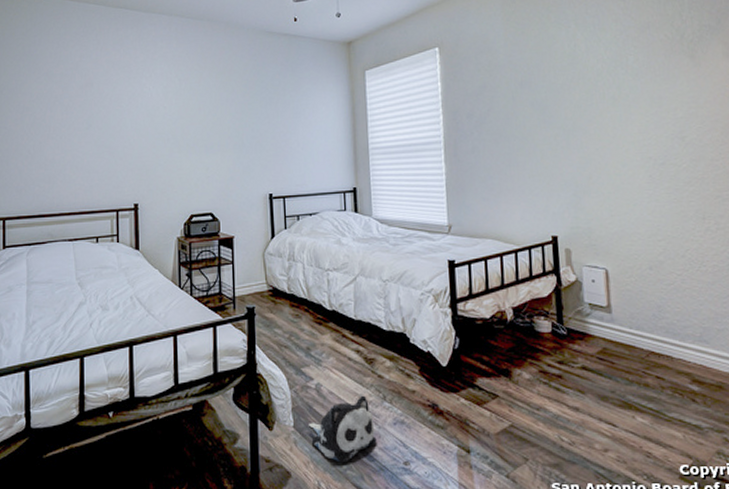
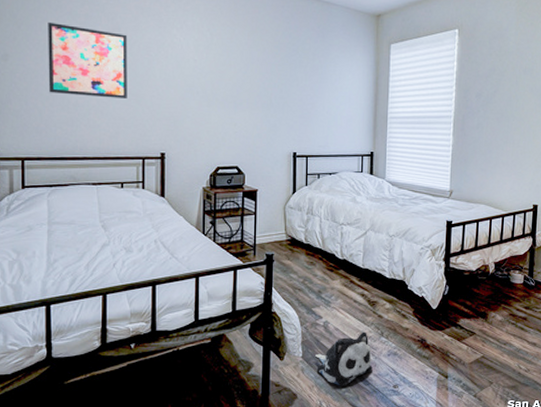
wall art: none [27,84,101,152] -> present [48,21,128,98]

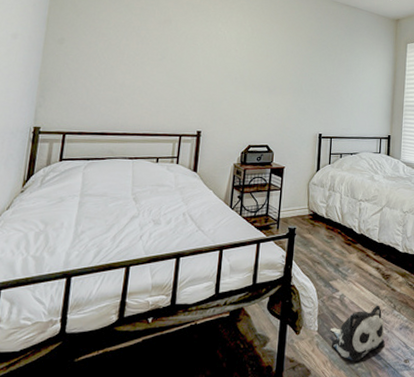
wall art: present [48,21,128,98] -> none [99,12,177,81]

